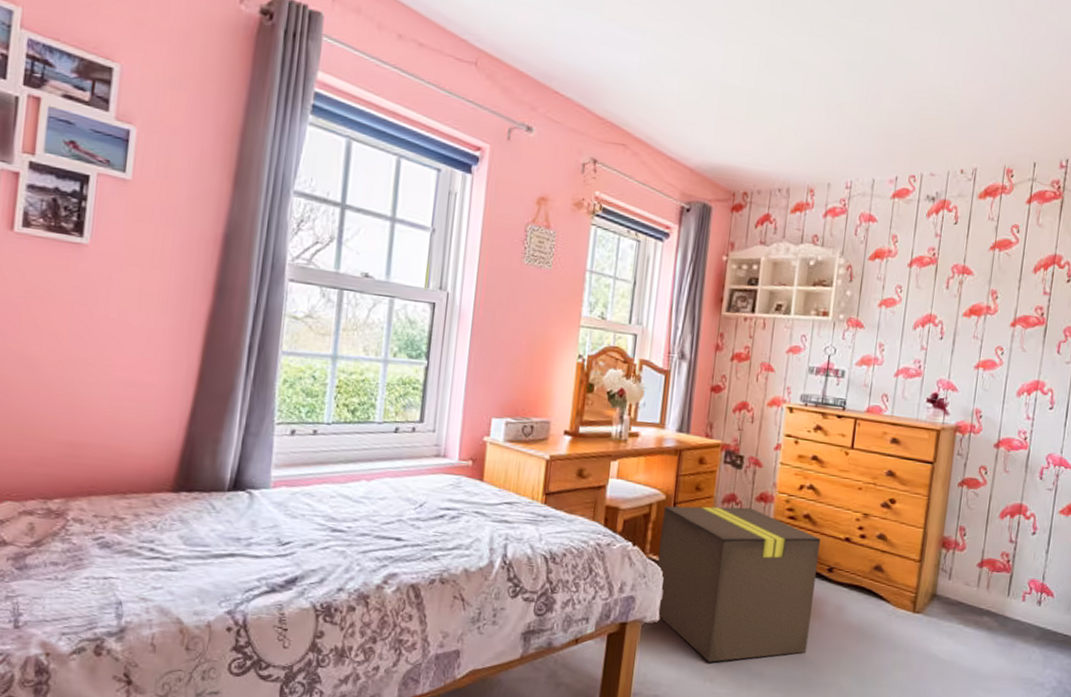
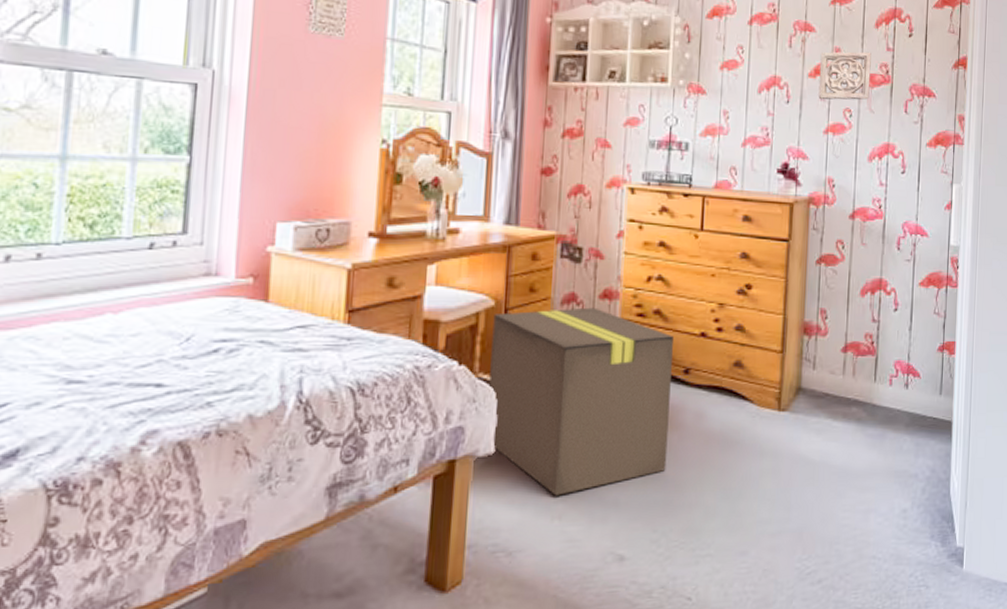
wall ornament: none [971,294,1028,340] -> present [818,51,871,100]

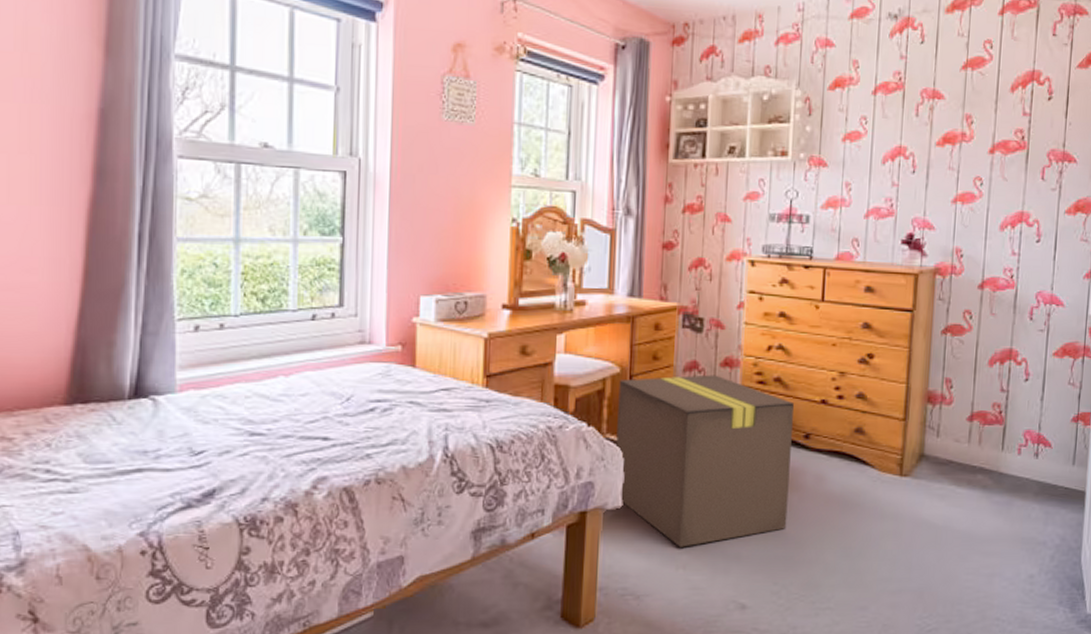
wall ornament: present [818,51,871,100] -> none [946,117,1006,169]

